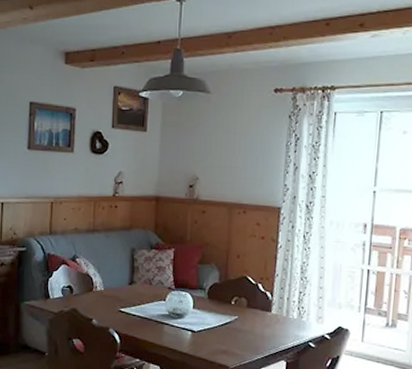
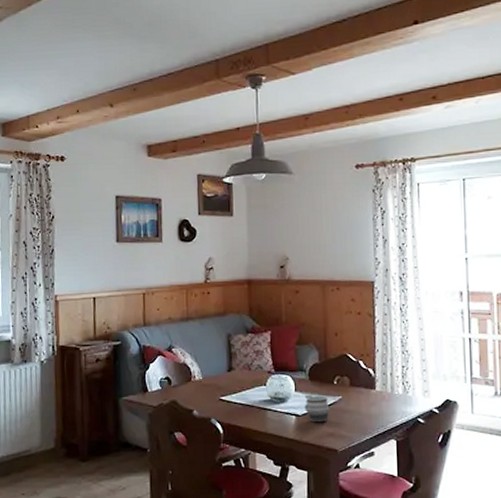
mug: none [201,312,225,340] -> present [304,394,330,423]

